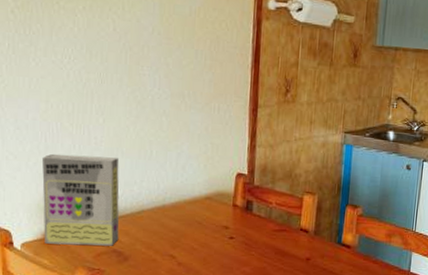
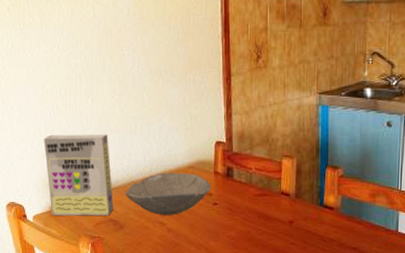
bowl: none [133,202,229,248] -> present [125,172,211,215]

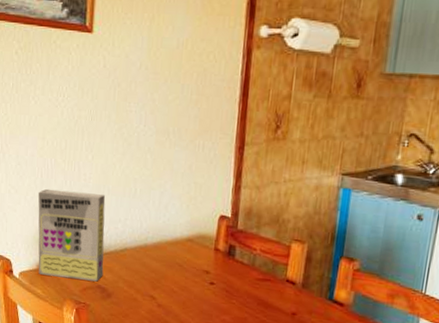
bowl: present [125,172,211,215] -> none [116,242,210,290]

